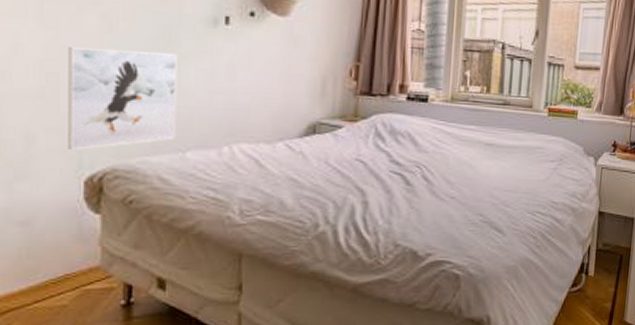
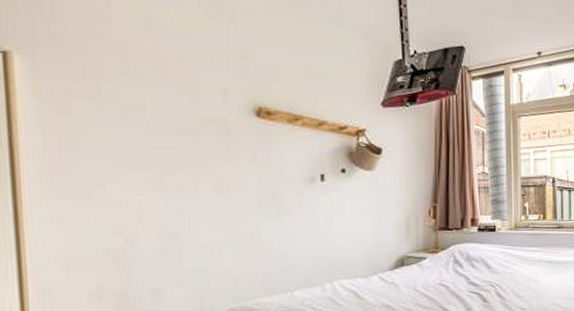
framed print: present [68,47,178,150] -> none [187,210,285,298]

